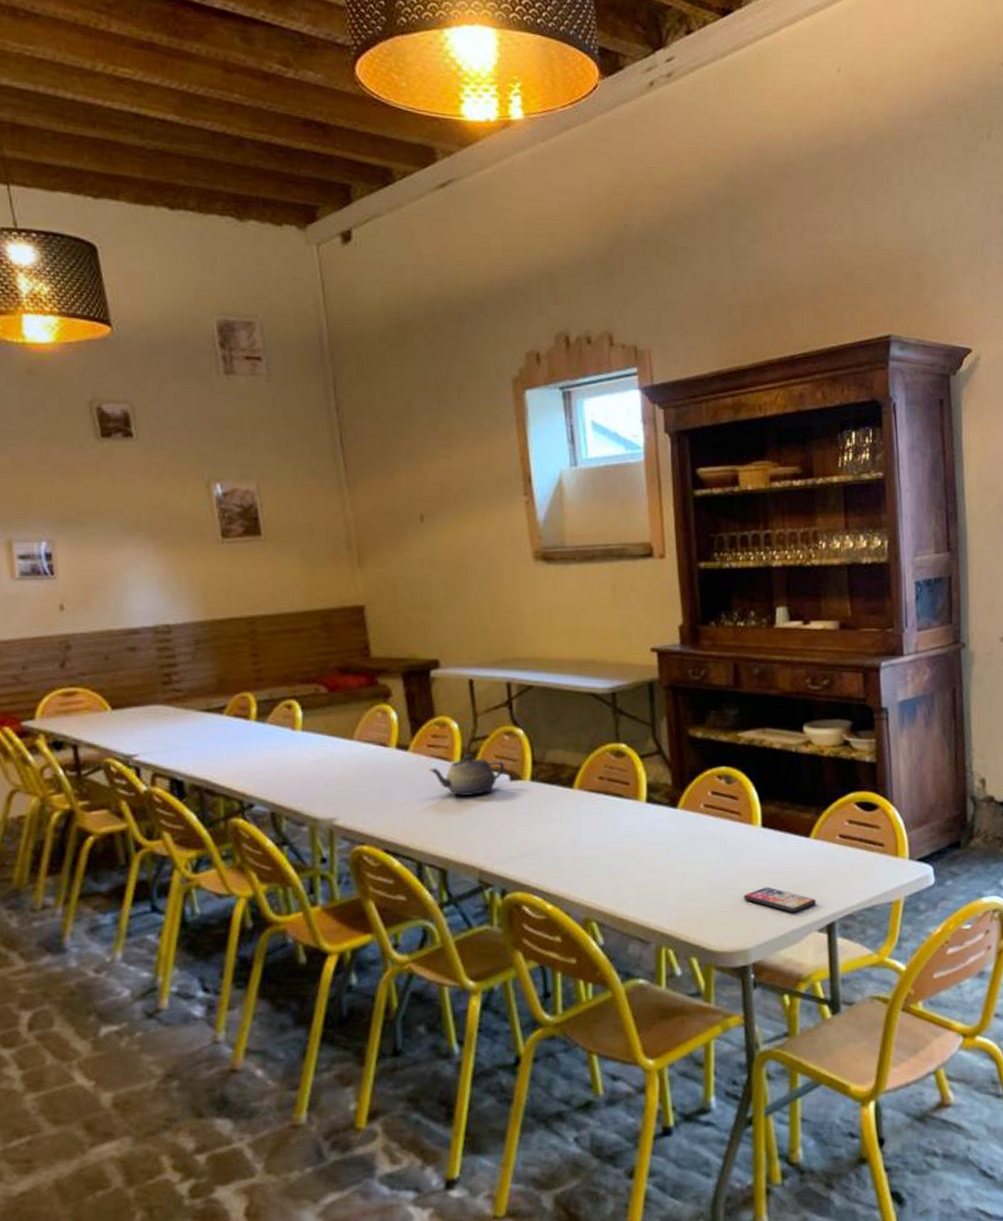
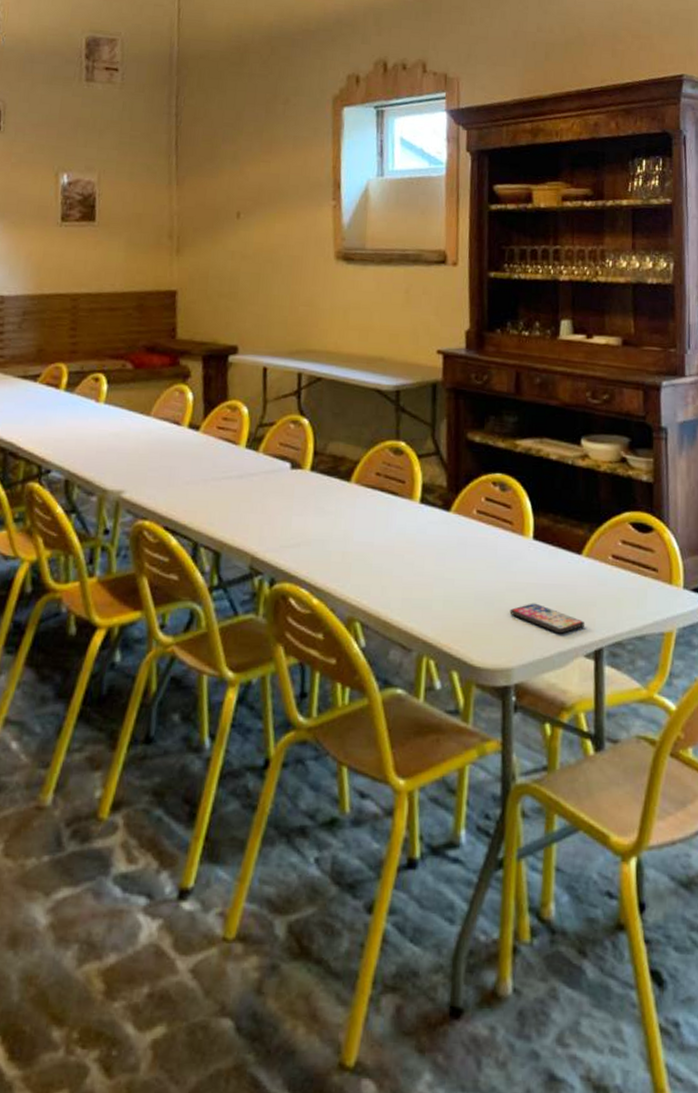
teapot: present [429,754,505,797] -> none [216,439,287,481]

